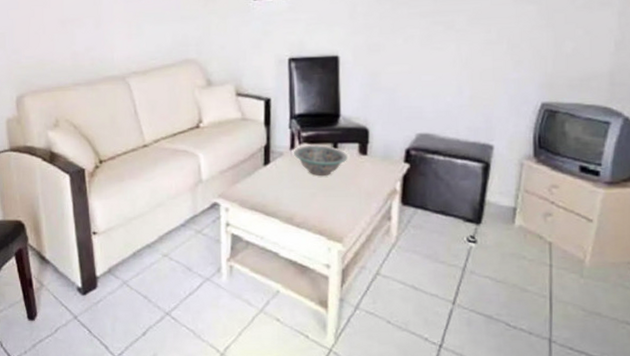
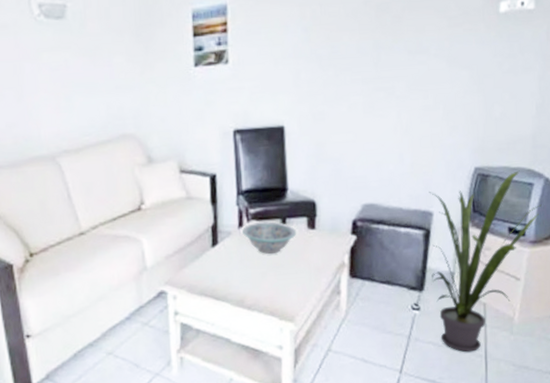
house plant: none [489,108,620,291] -> present [429,170,542,352]

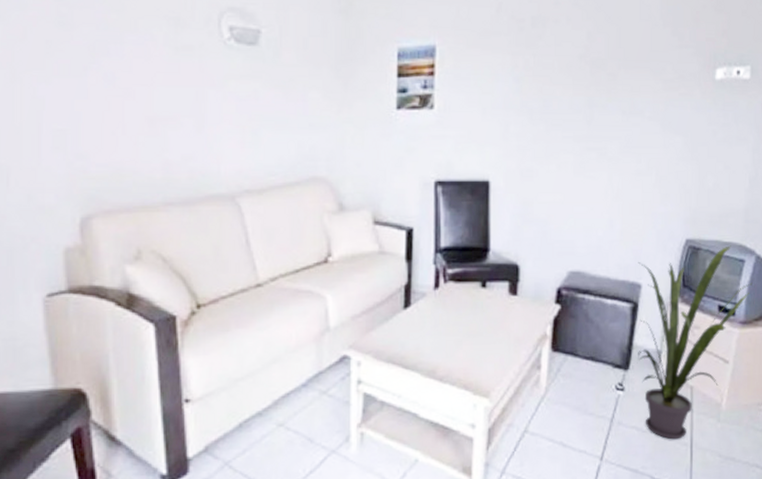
decorative bowl: present [242,221,297,254] -> none [438,284,497,320]

